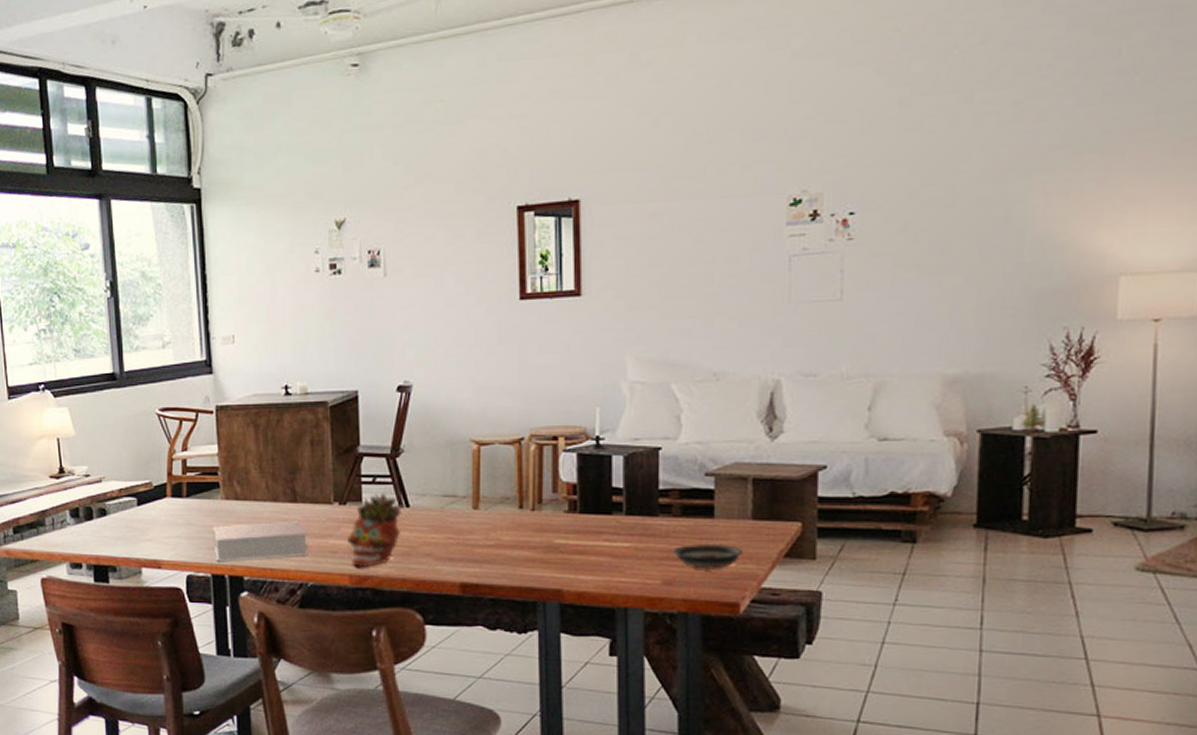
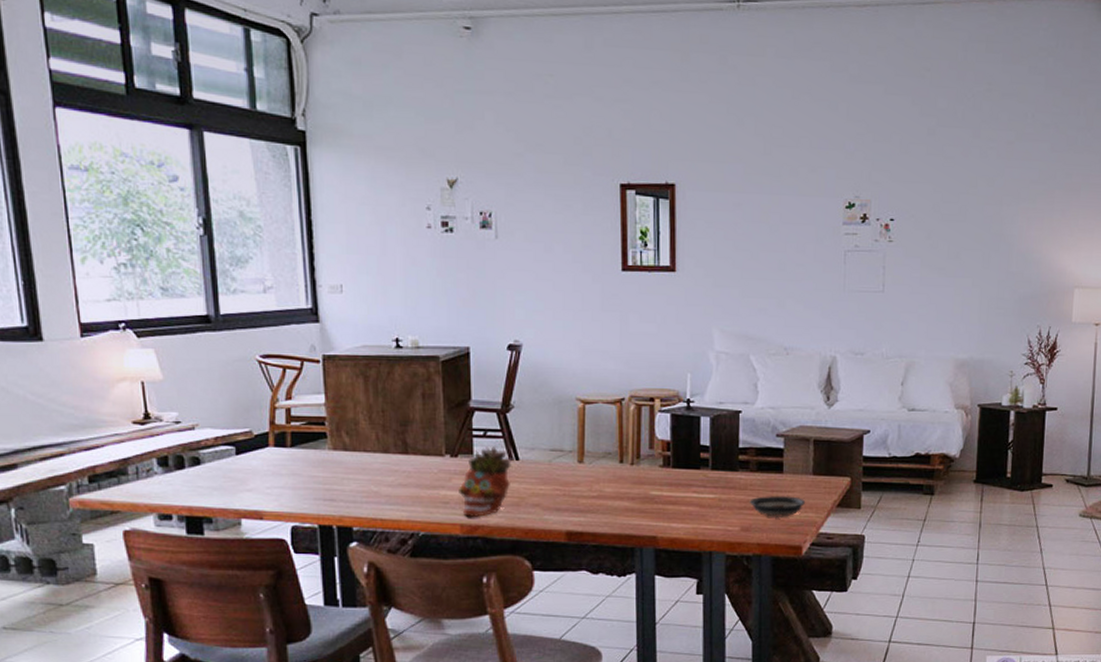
book: present [213,521,307,561] -> none [319,472,418,512]

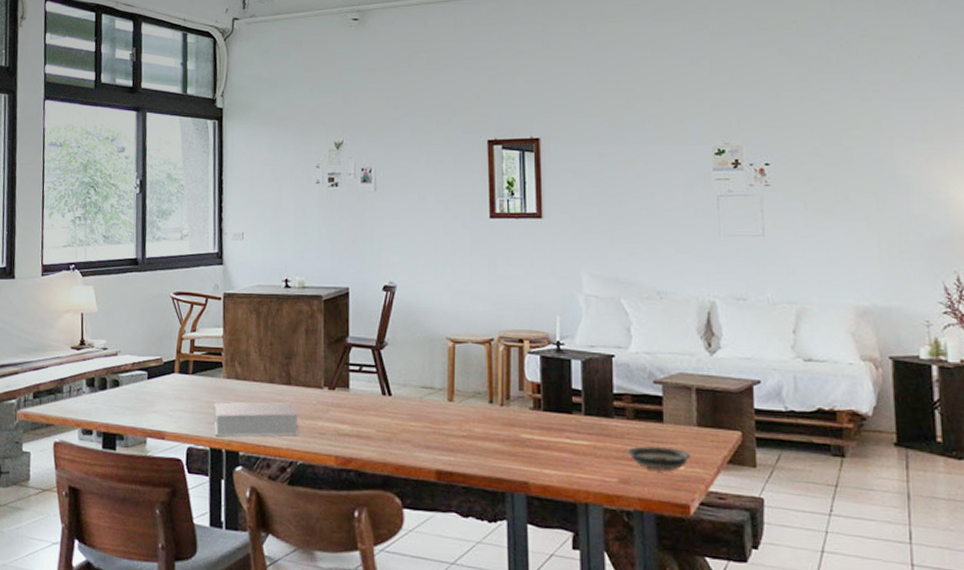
book: none [319,472,418,512] -> present [213,402,299,437]
succulent planter: present [459,446,514,518] -> none [335,381,387,451]

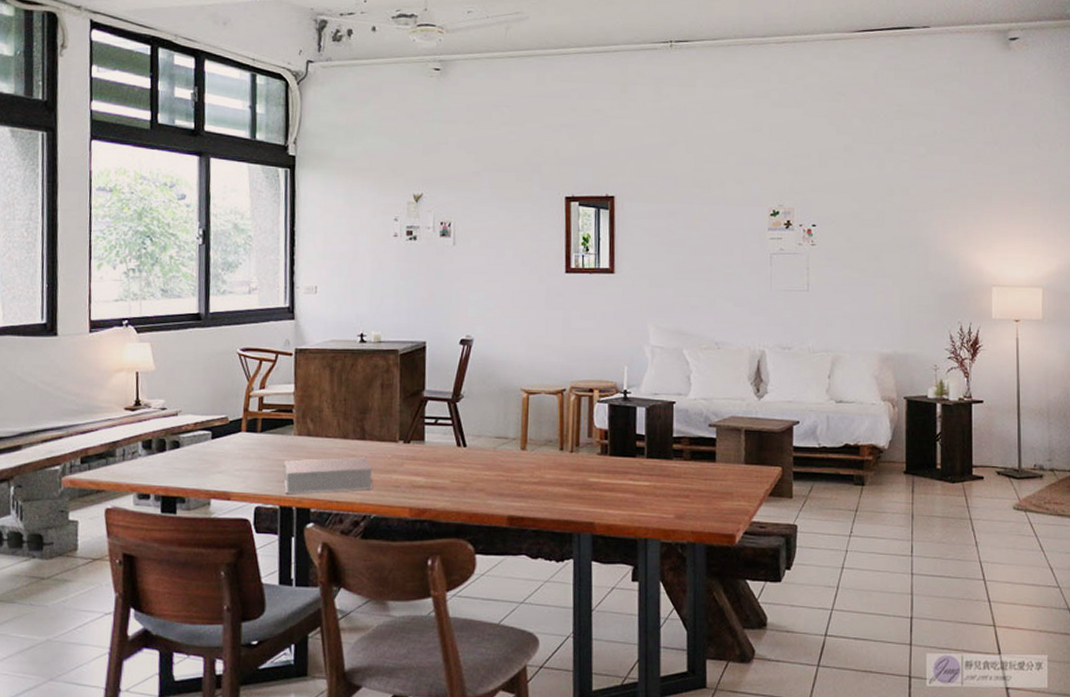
saucer: present [627,445,691,472] -> none [683,483,738,507]

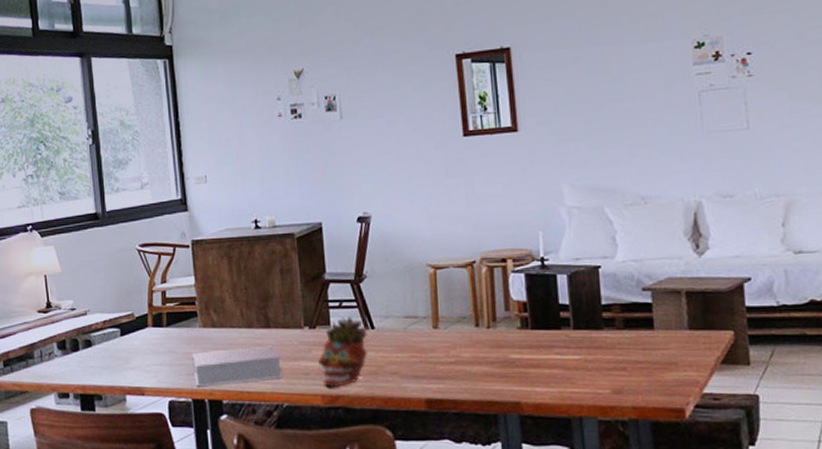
succulent planter: none [409,433,462,502] -> present [318,316,370,388]

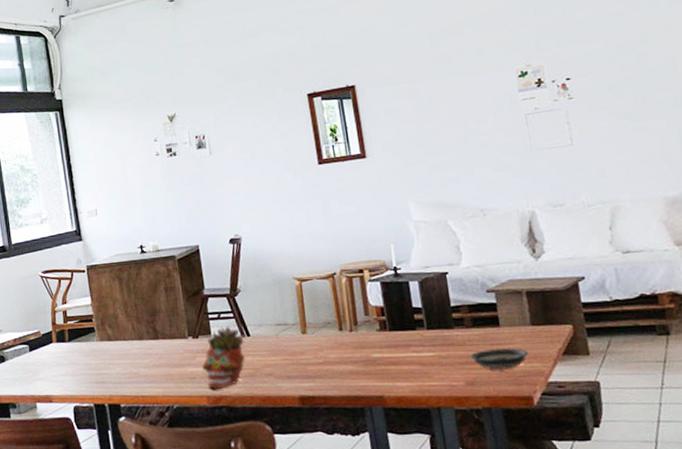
book: present [192,345,282,386] -> none [92,354,171,393]
saucer: none [619,353,684,379] -> present [470,348,529,371]

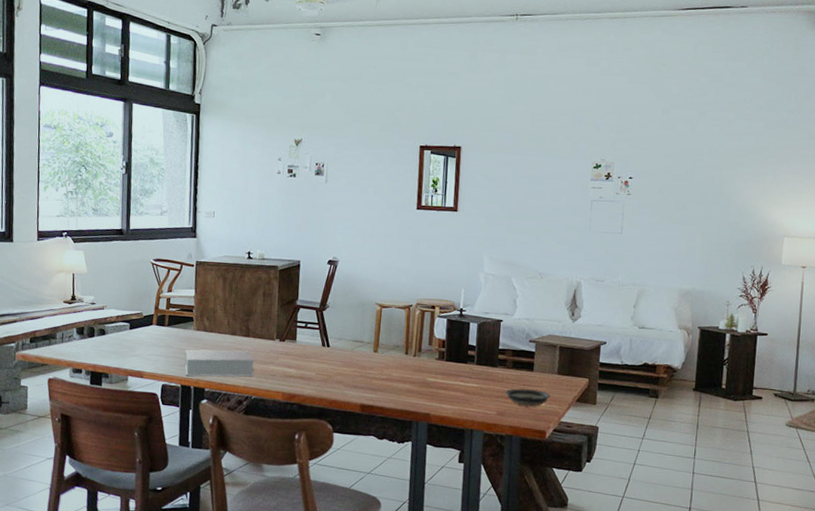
book: none [92,354,171,393] -> present [184,349,254,377]
succulent planter: present [202,326,246,390] -> none [283,335,326,389]

